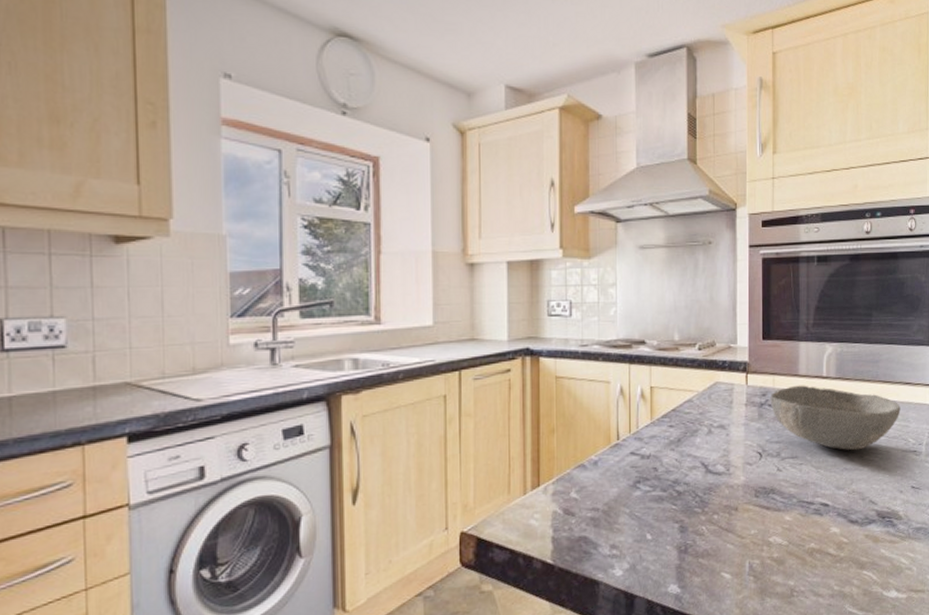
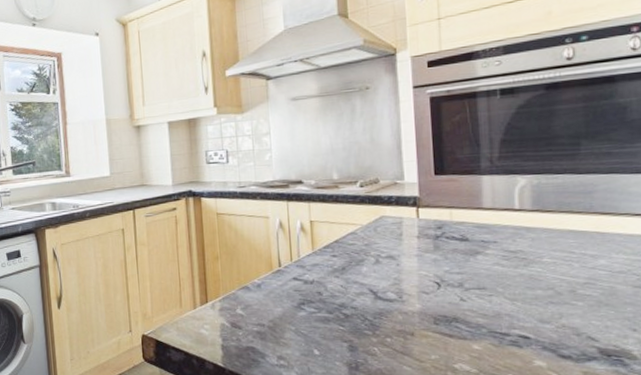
bowl: present [770,385,901,451] -> none [447,218,629,284]

